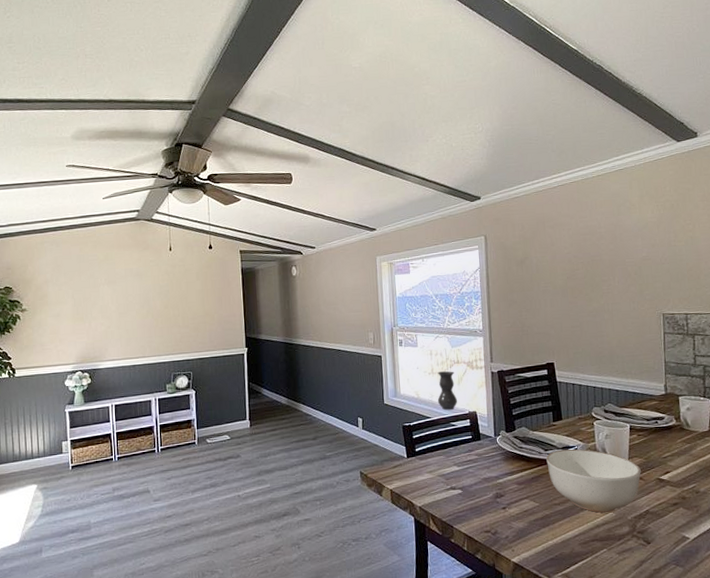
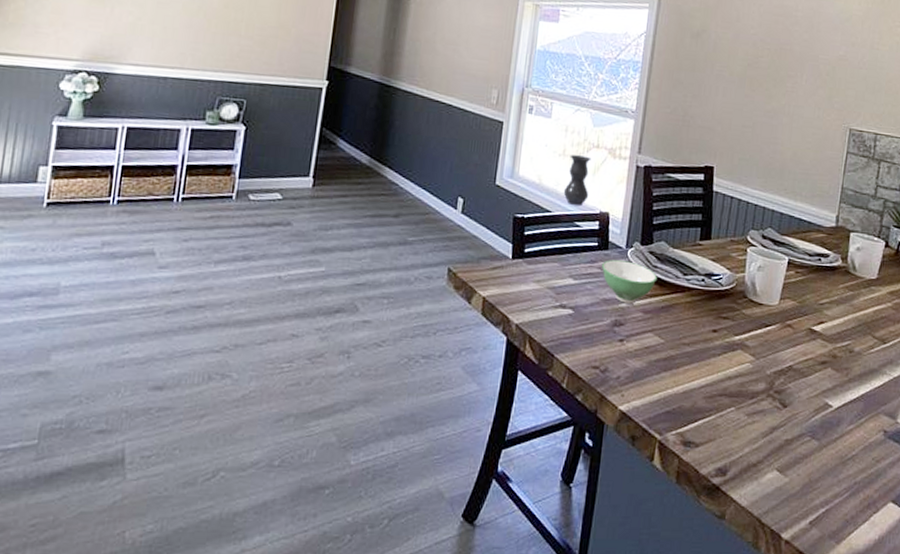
bowl: none [477,446,524,479] -> present [601,260,658,304]
bowl: present [546,449,641,513] -> none [682,276,792,363]

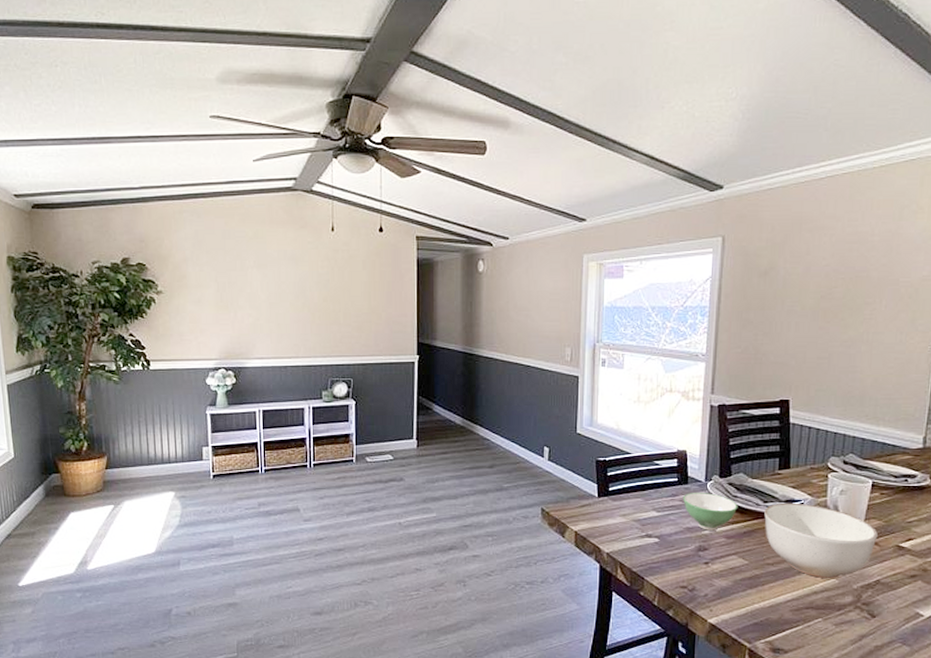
vase: present [563,155,591,207] -> none [641,401,666,447]
bowl: none [682,276,792,363] -> present [764,502,878,579]

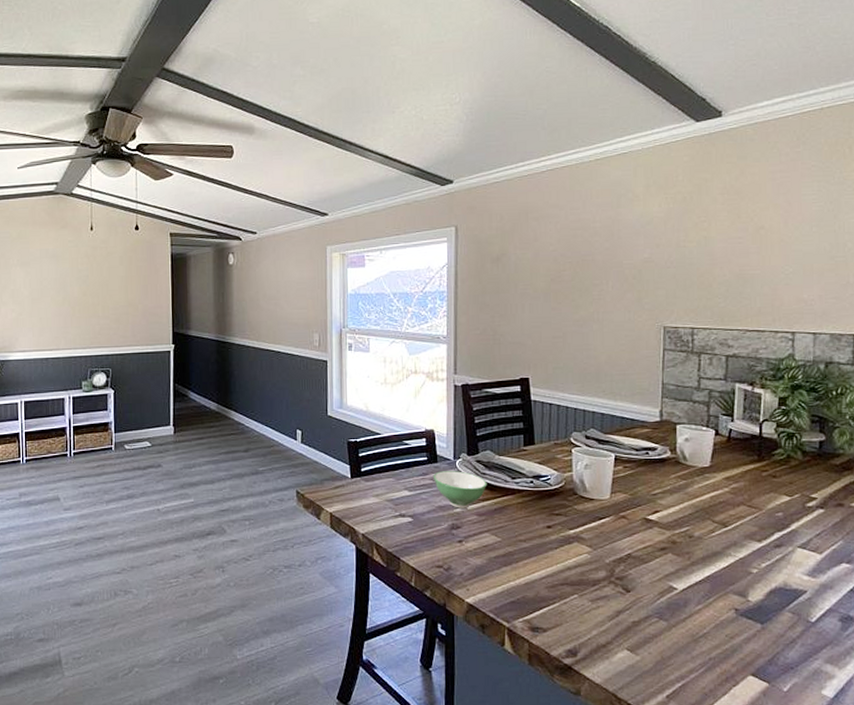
bowl: present [764,502,878,579] -> none [513,478,625,554]

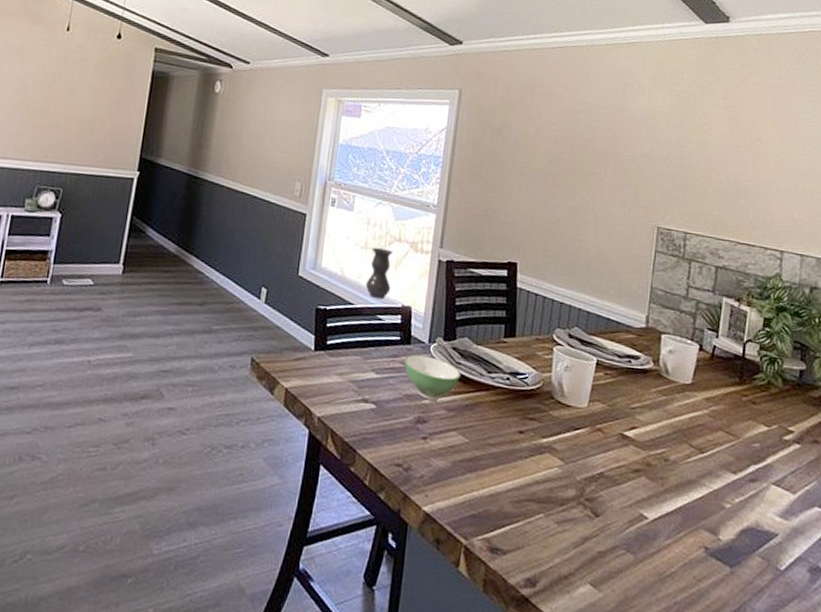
vase: none [389,382,413,427] -> present [365,248,393,300]

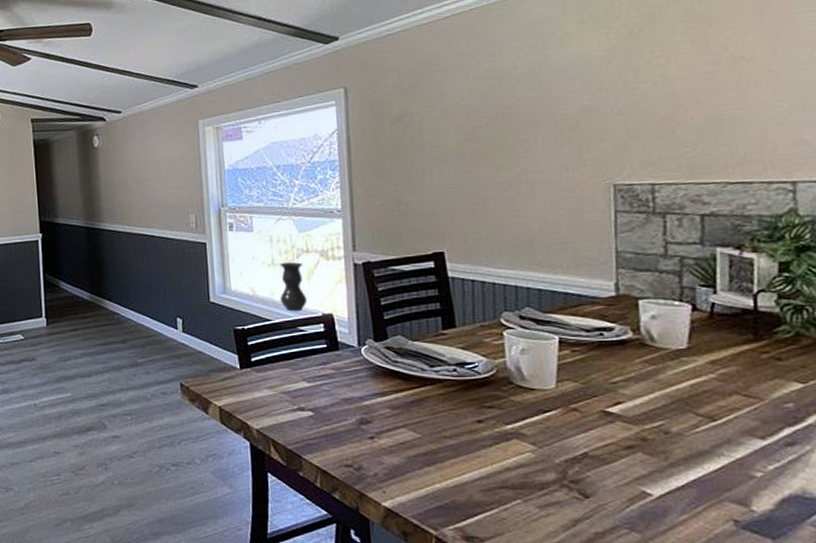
bowl: present [403,354,461,401] -> none [334,359,401,401]

